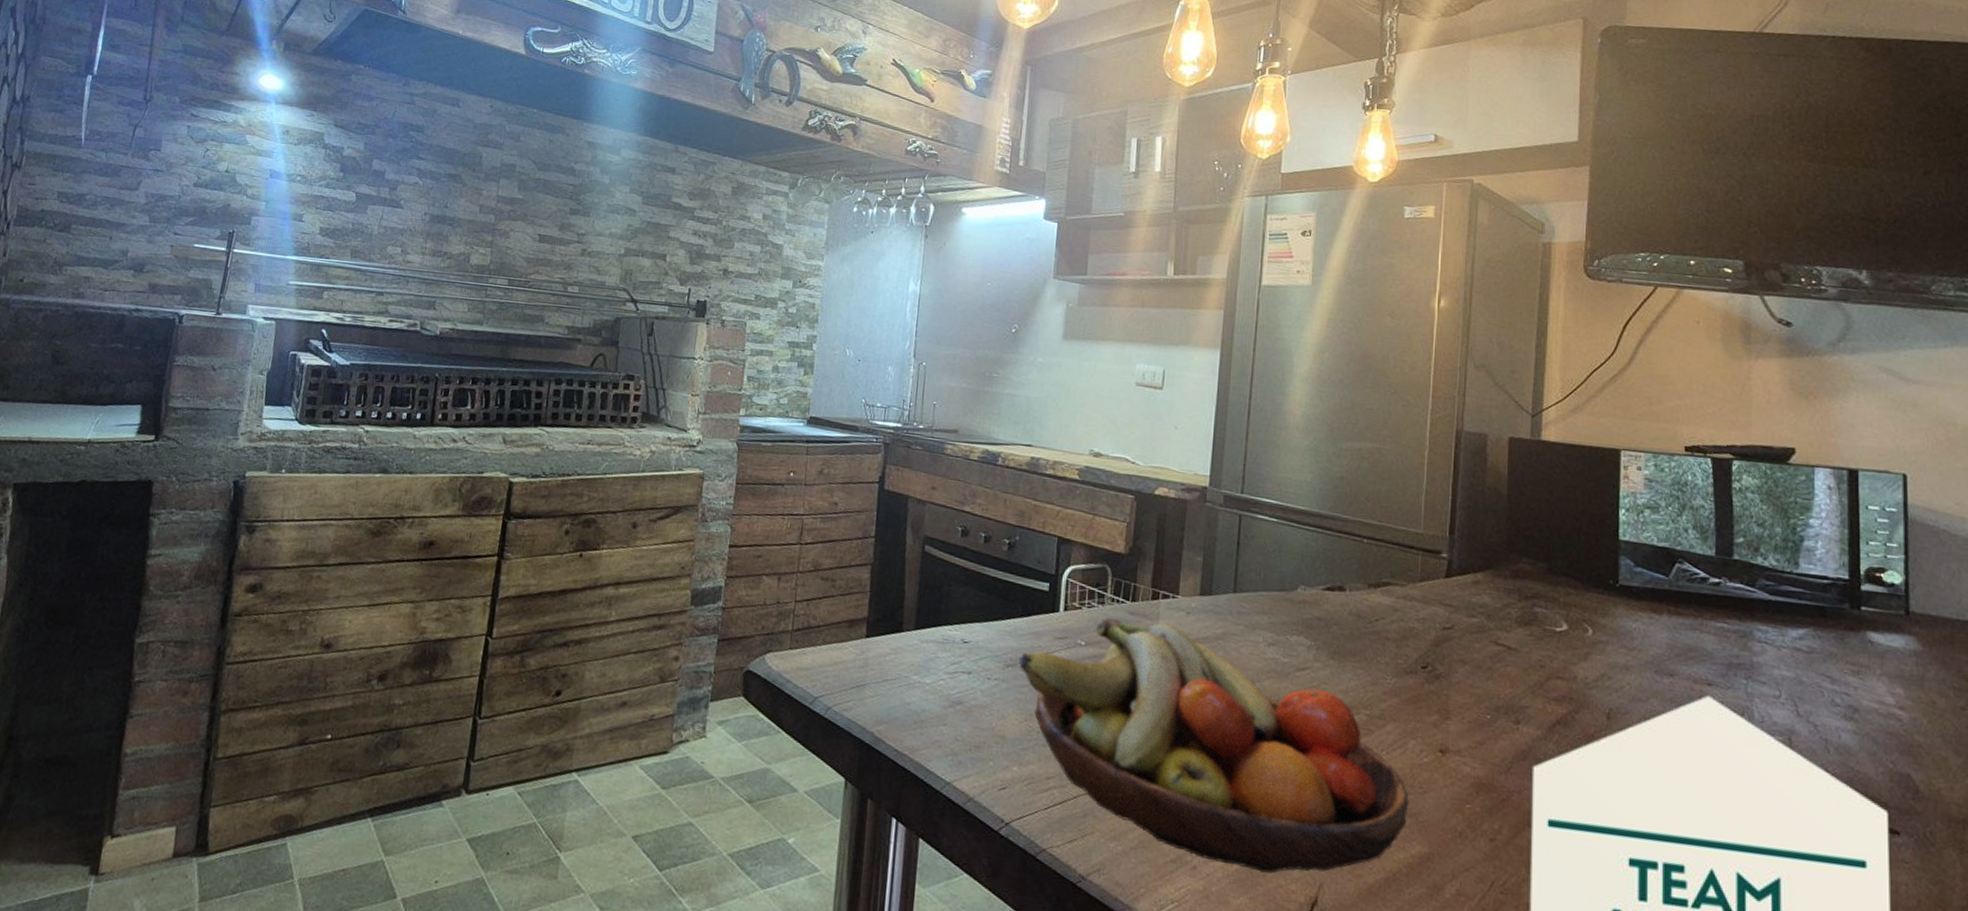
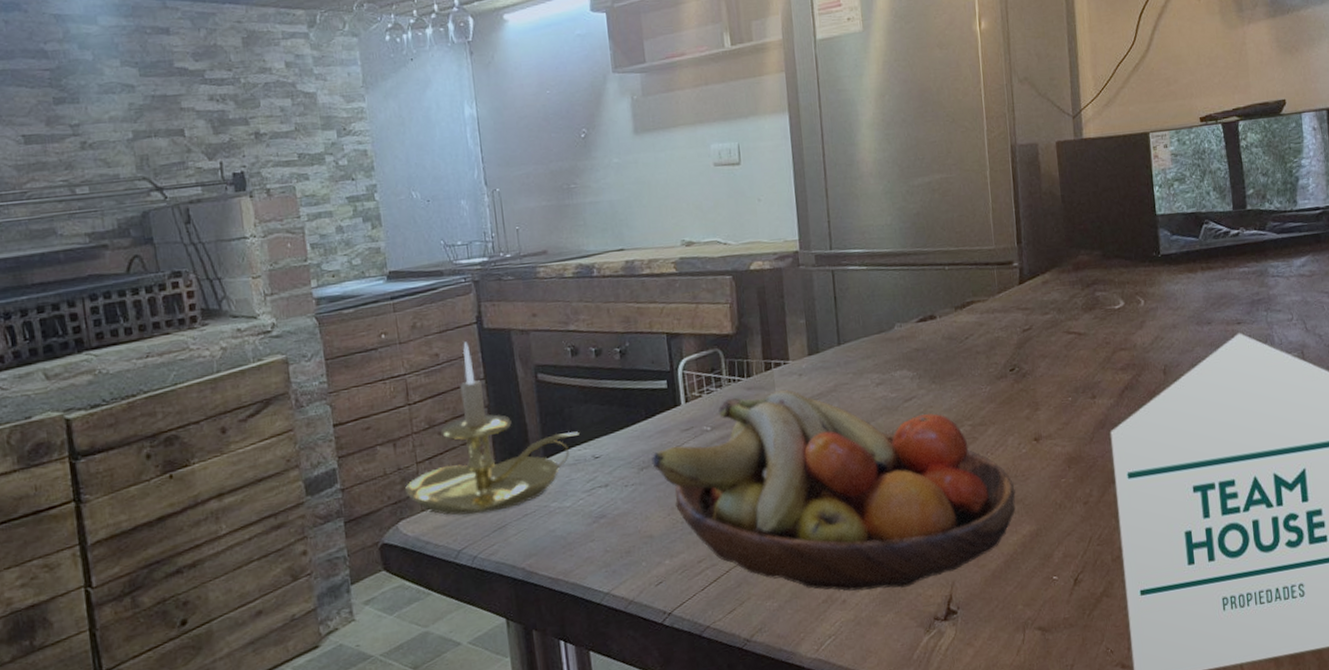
candle holder: none [779,498,954,669] -> present [405,342,580,516]

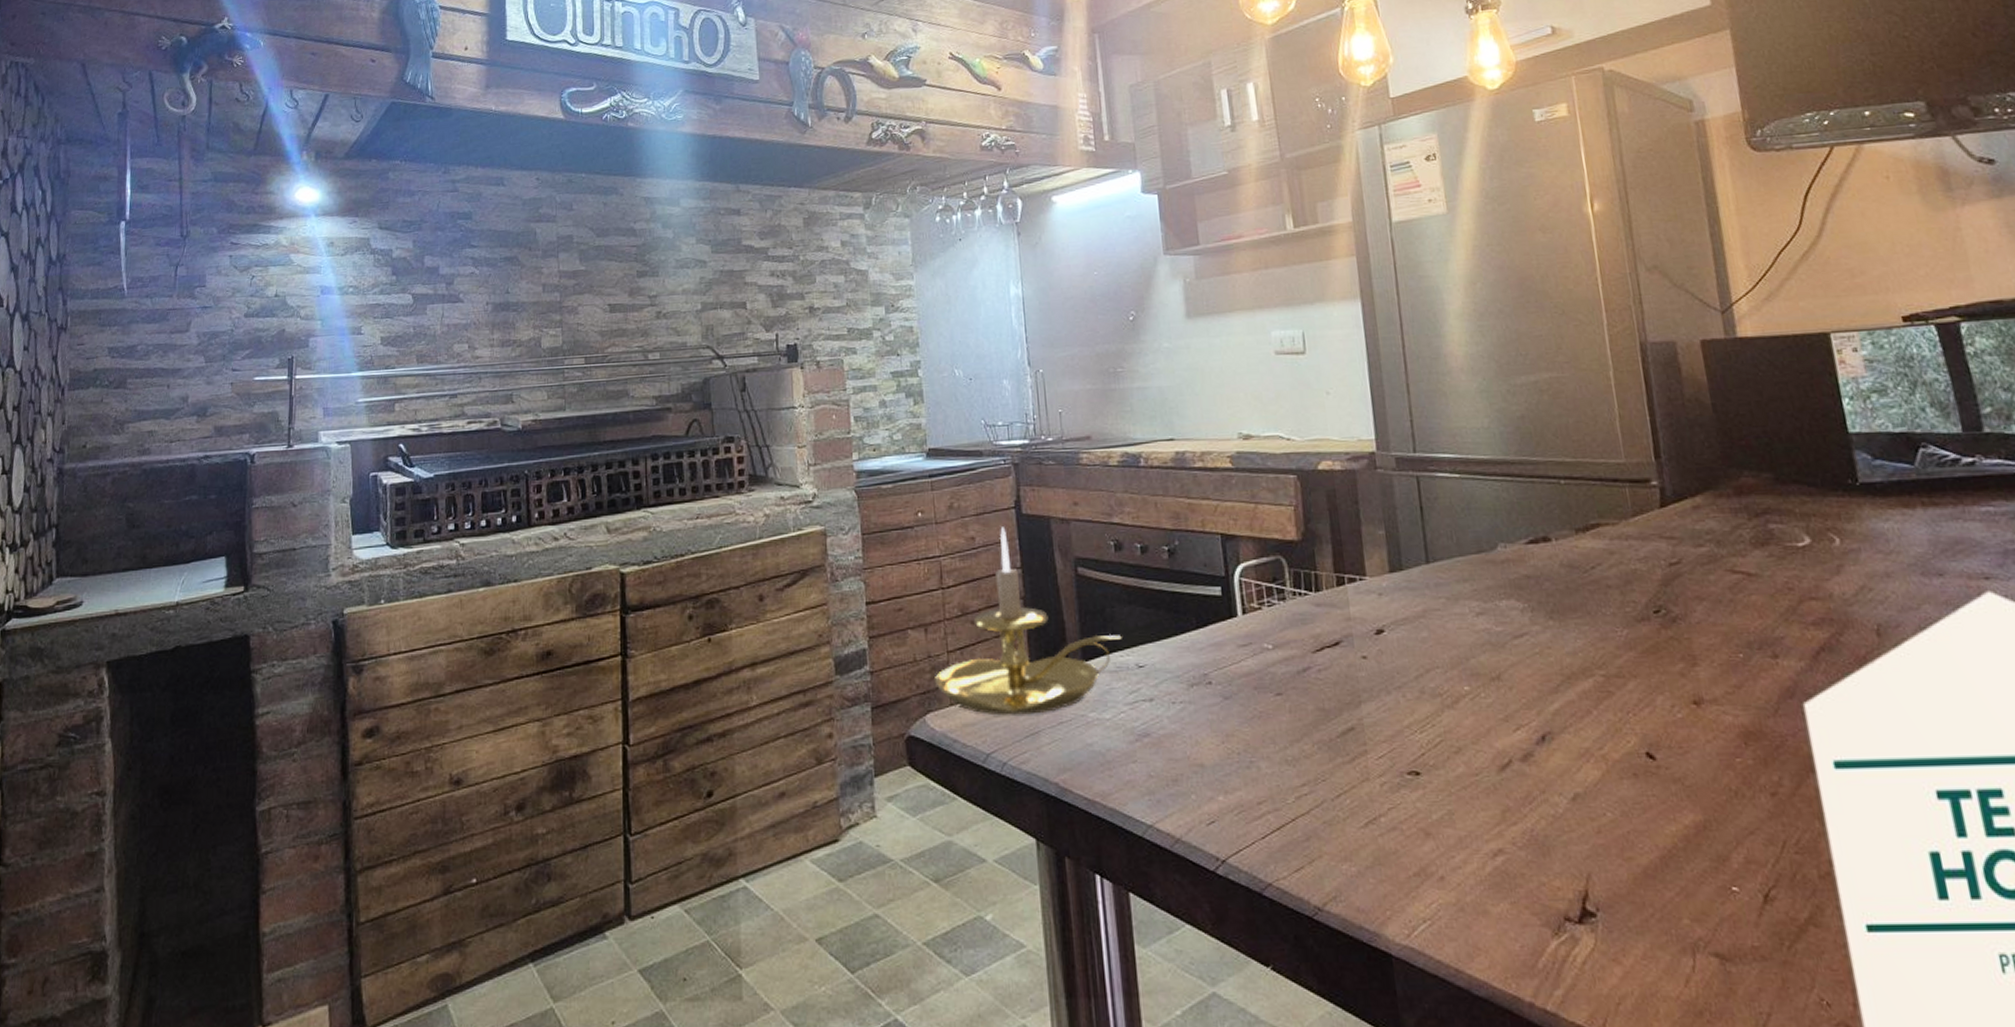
fruit bowl: present [652,389,1016,591] -> none [1203,609,1672,872]

